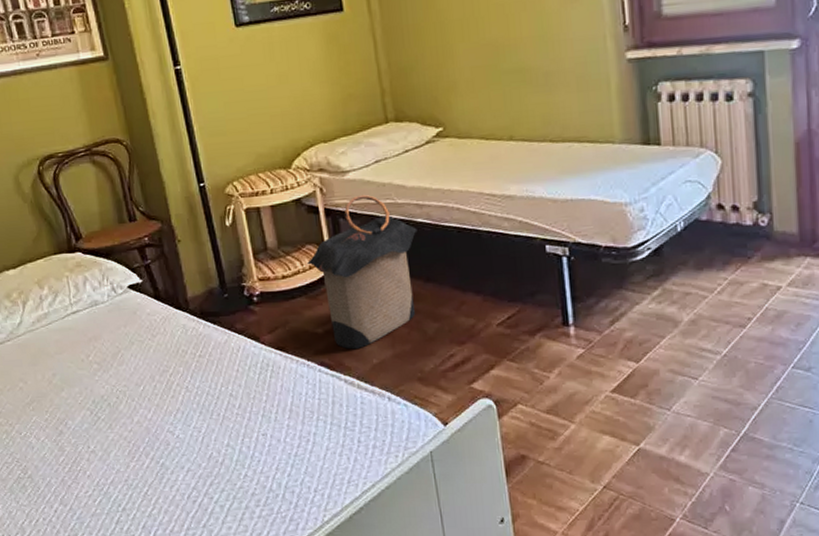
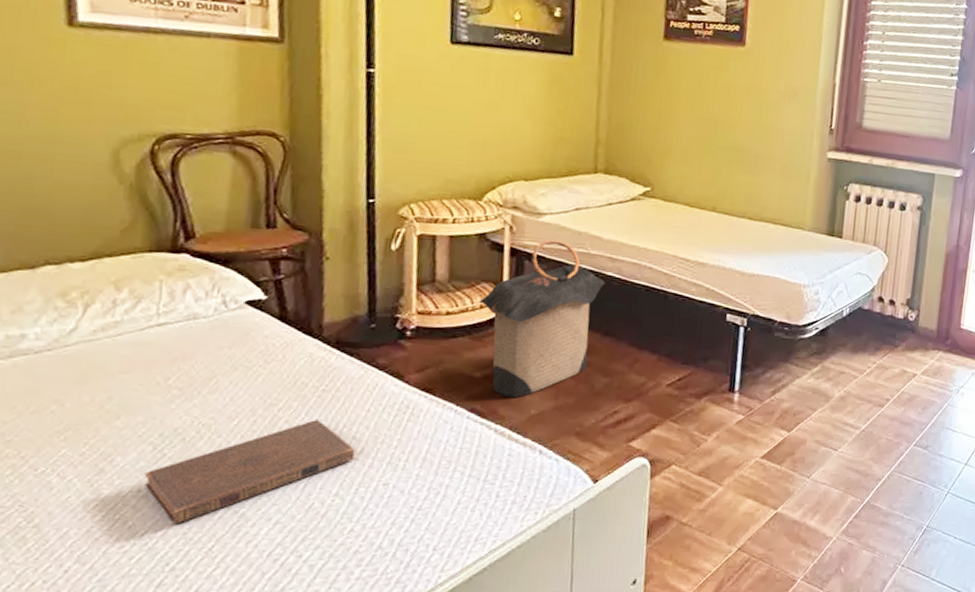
book: none [89,382,235,474] -> present [144,420,355,525]

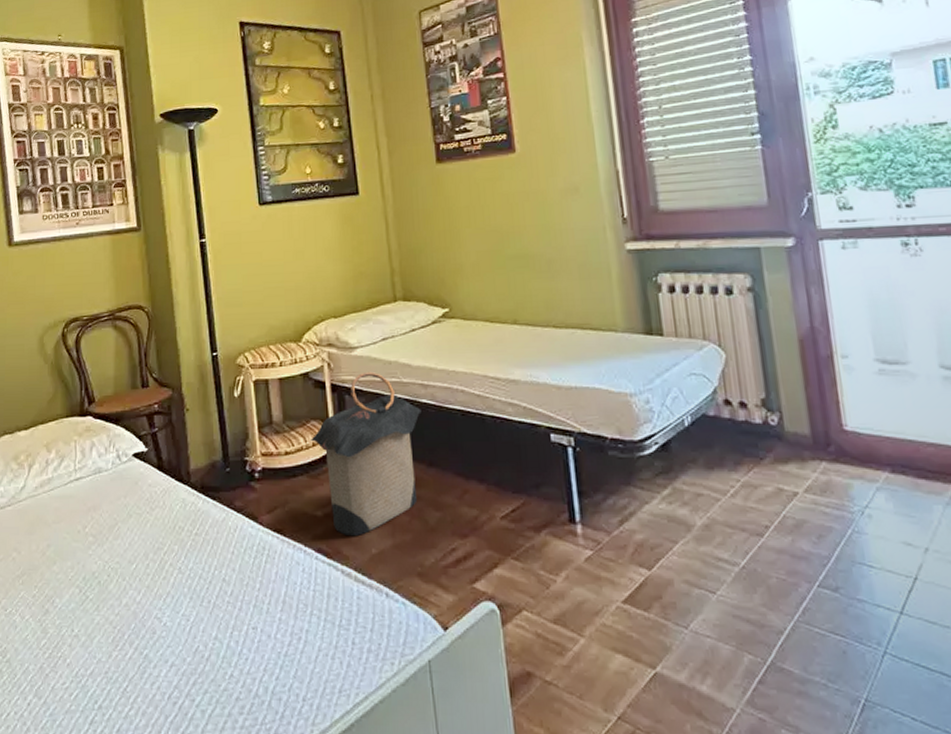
book: present [144,420,355,525] -> none [75,563,227,664]

